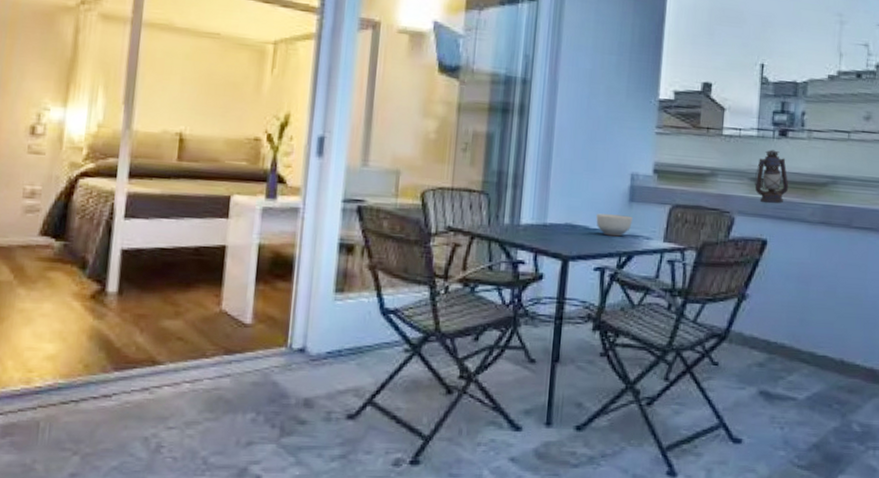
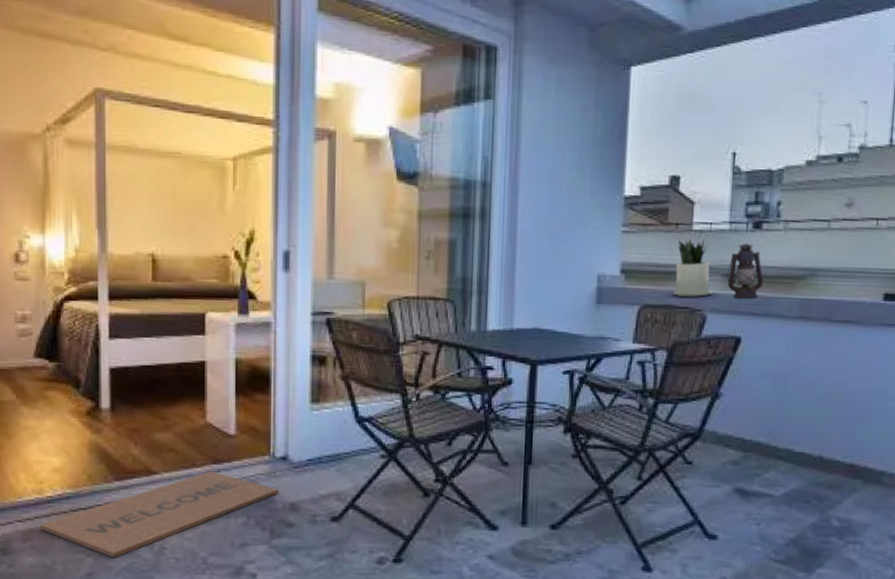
doormat: none [23,362,293,457] -> present [40,471,278,558]
bowl: present [596,213,633,237] -> none [563,317,601,339]
planter: none [703,142,741,200] -> present [673,238,713,298]

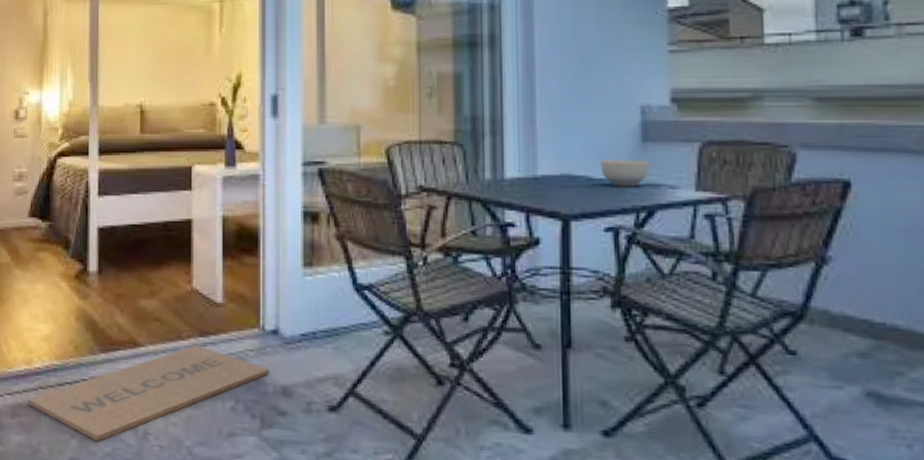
bowl: none [563,317,601,339] -> present [600,159,650,187]
planter: present [673,238,713,298] -> none [745,54,802,131]
lantern: present [726,243,764,300] -> none [819,56,876,131]

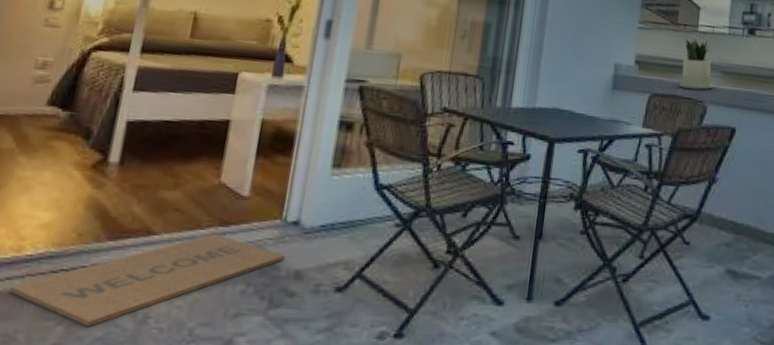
bowl: present [600,159,650,187] -> none [581,99,615,122]
planter: none [745,54,802,131] -> present [679,38,713,90]

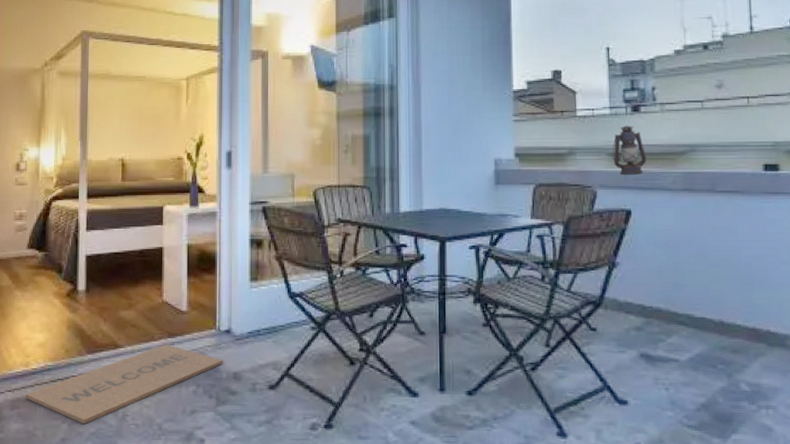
planter: present [679,38,713,90] -> none [564,123,600,176]
lantern: none [725,46,756,96] -> present [612,125,647,176]

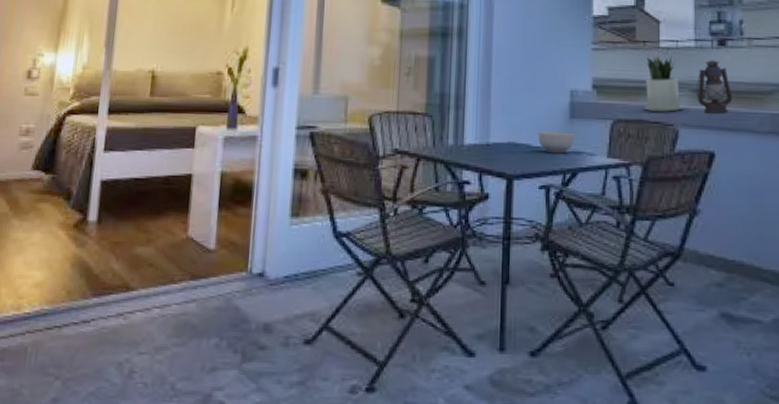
doormat: present [25,344,223,425] -> none [13,288,253,382]
bowl: none [467,197,500,217] -> present [538,131,575,154]
planter: none [564,123,600,176] -> present [645,55,683,113]

